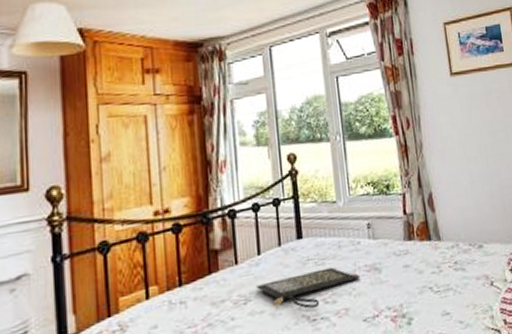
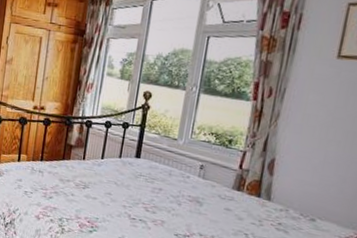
clutch bag: present [255,267,359,309] -> none [94,179,181,211]

